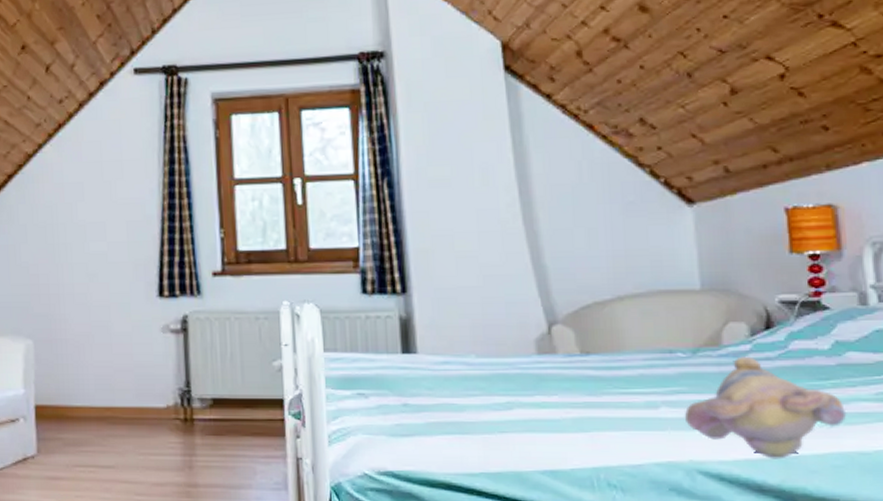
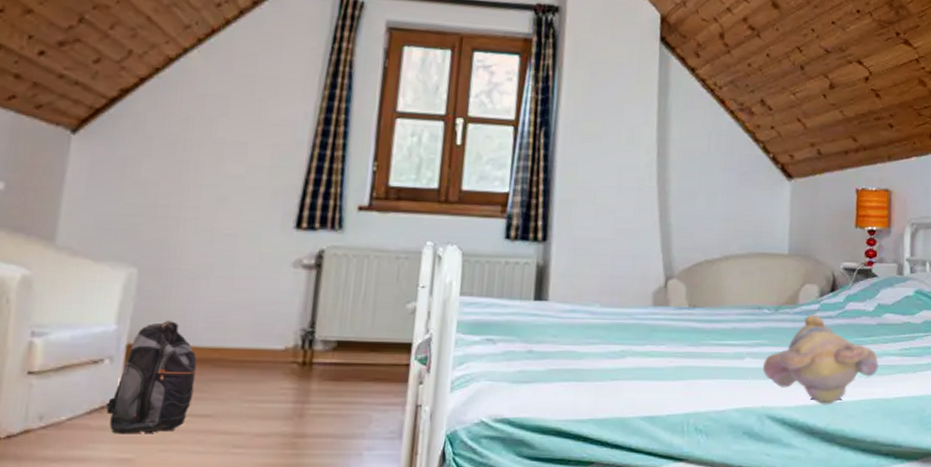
backpack: none [27,383,95,482] -> present [105,320,197,434]

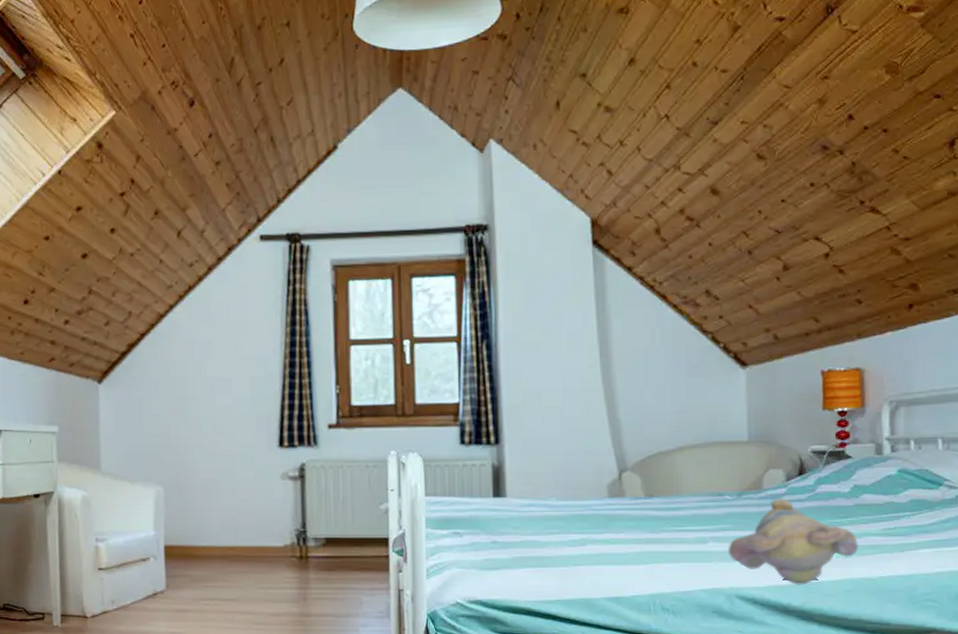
backpack: present [105,320,197,434] -> none [157,526,219,614]

